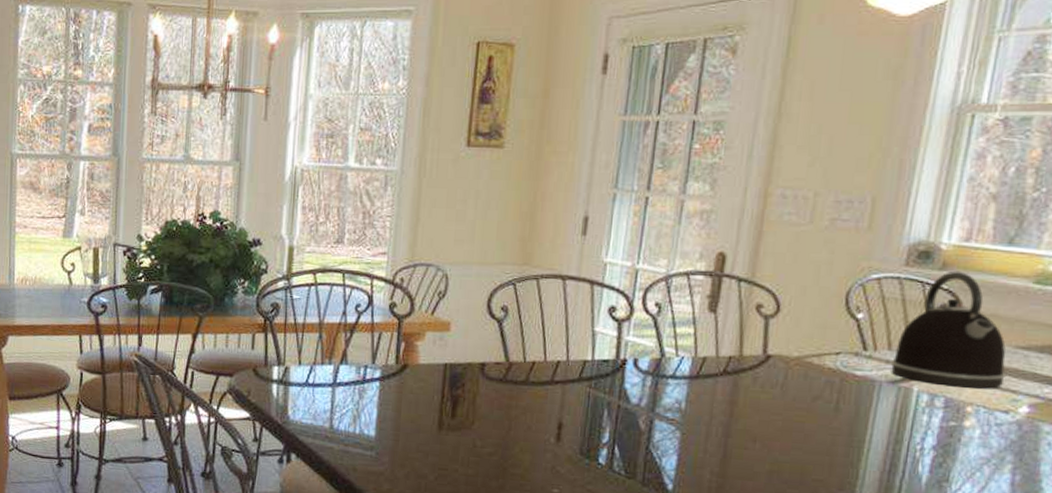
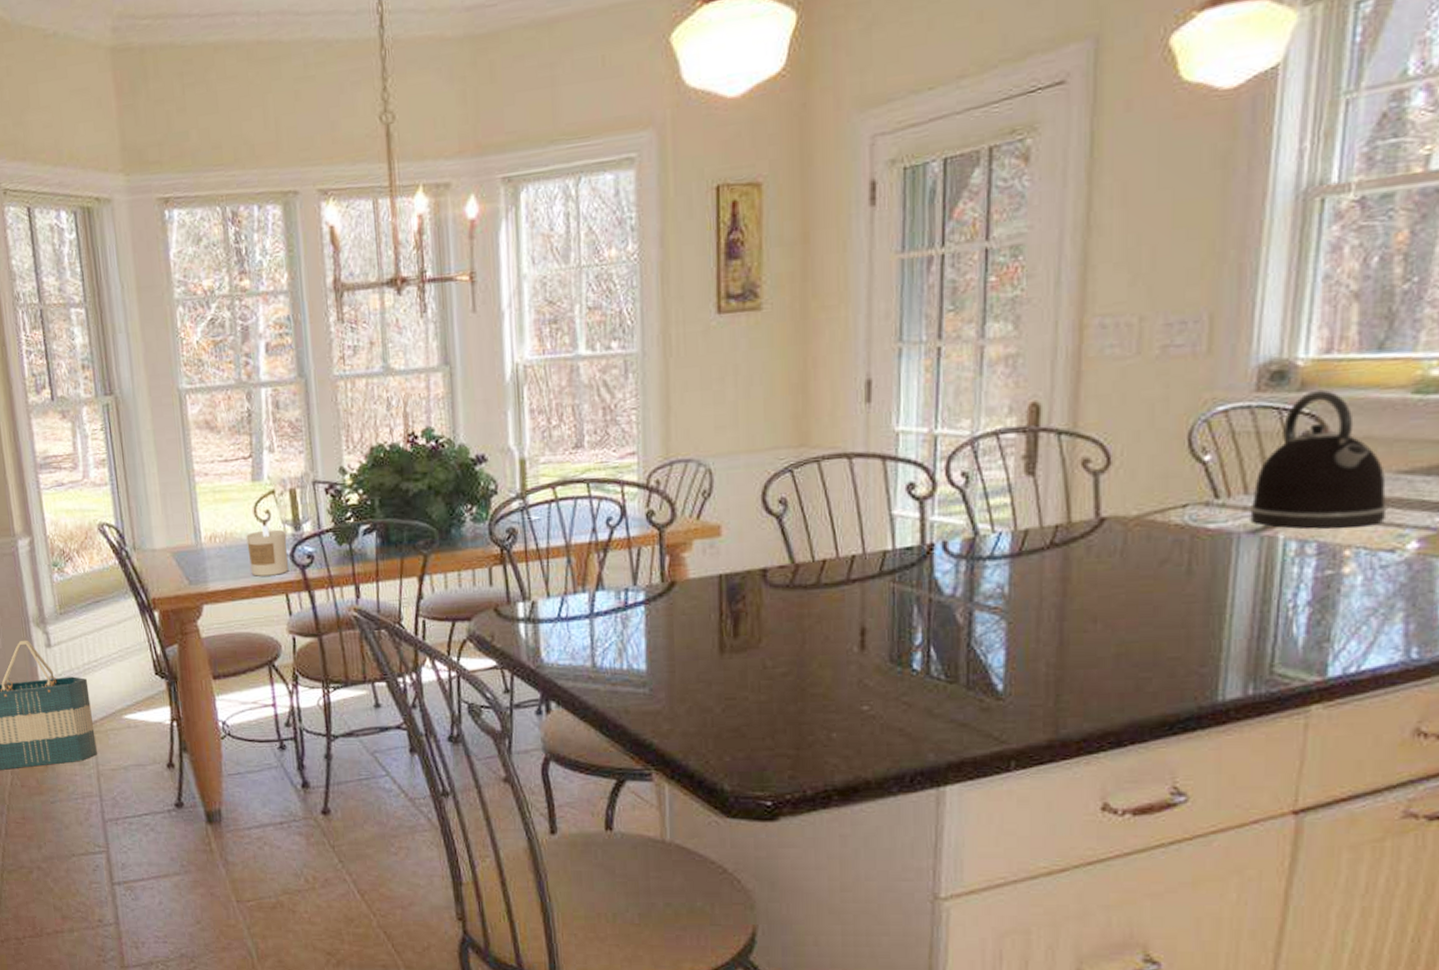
candle: none [52,275,86,319] -> present [246,525,288,576]

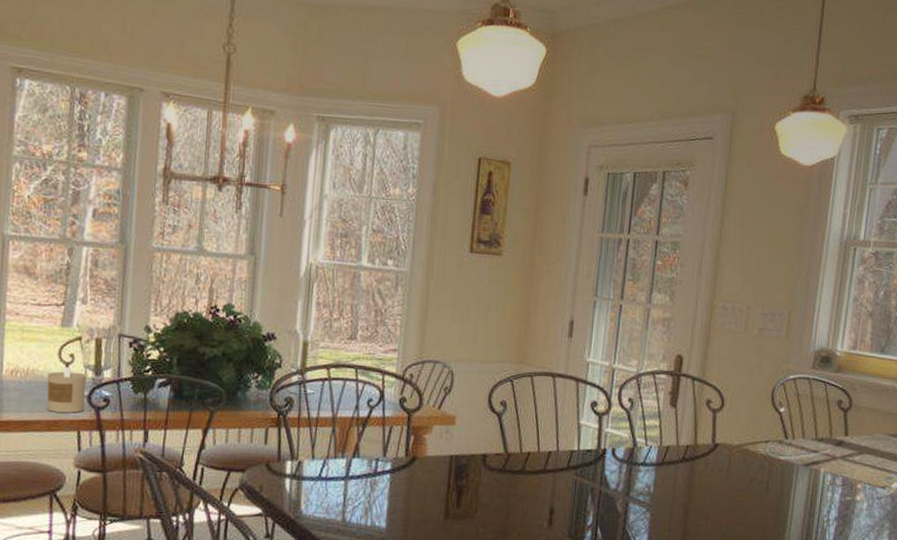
kettle: present [1248,389,1389,529] -> none [804,373,883,469]

